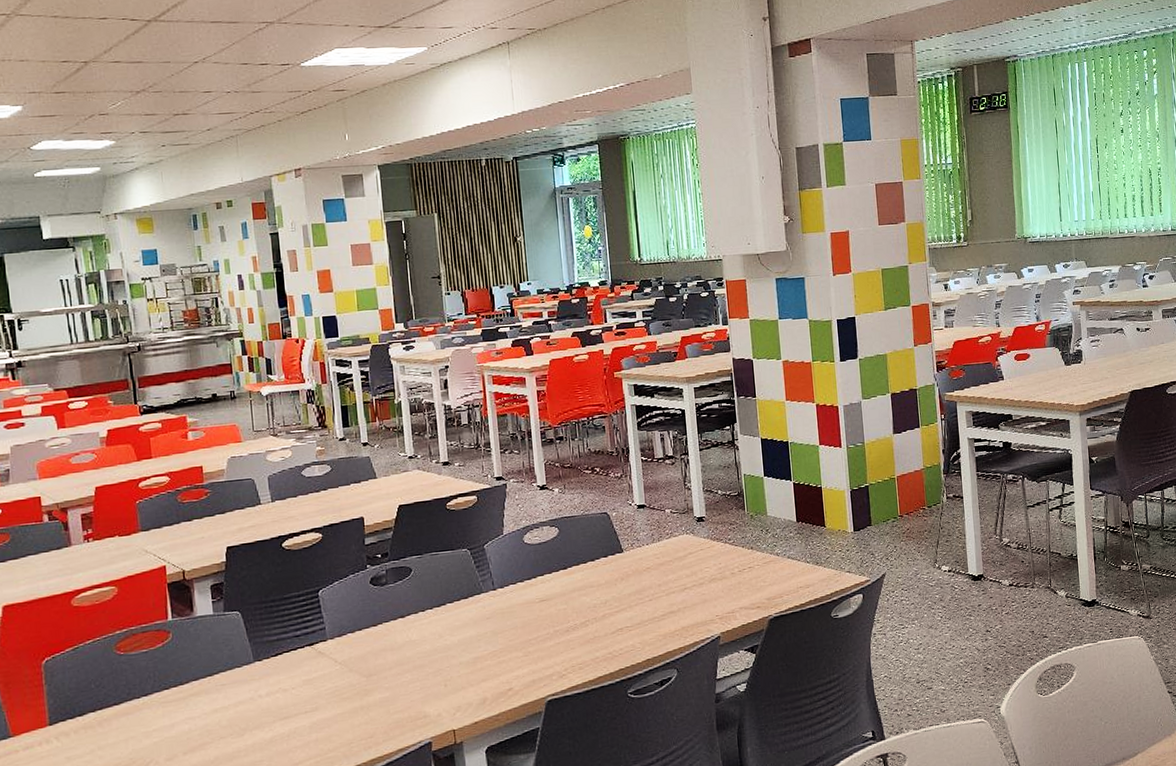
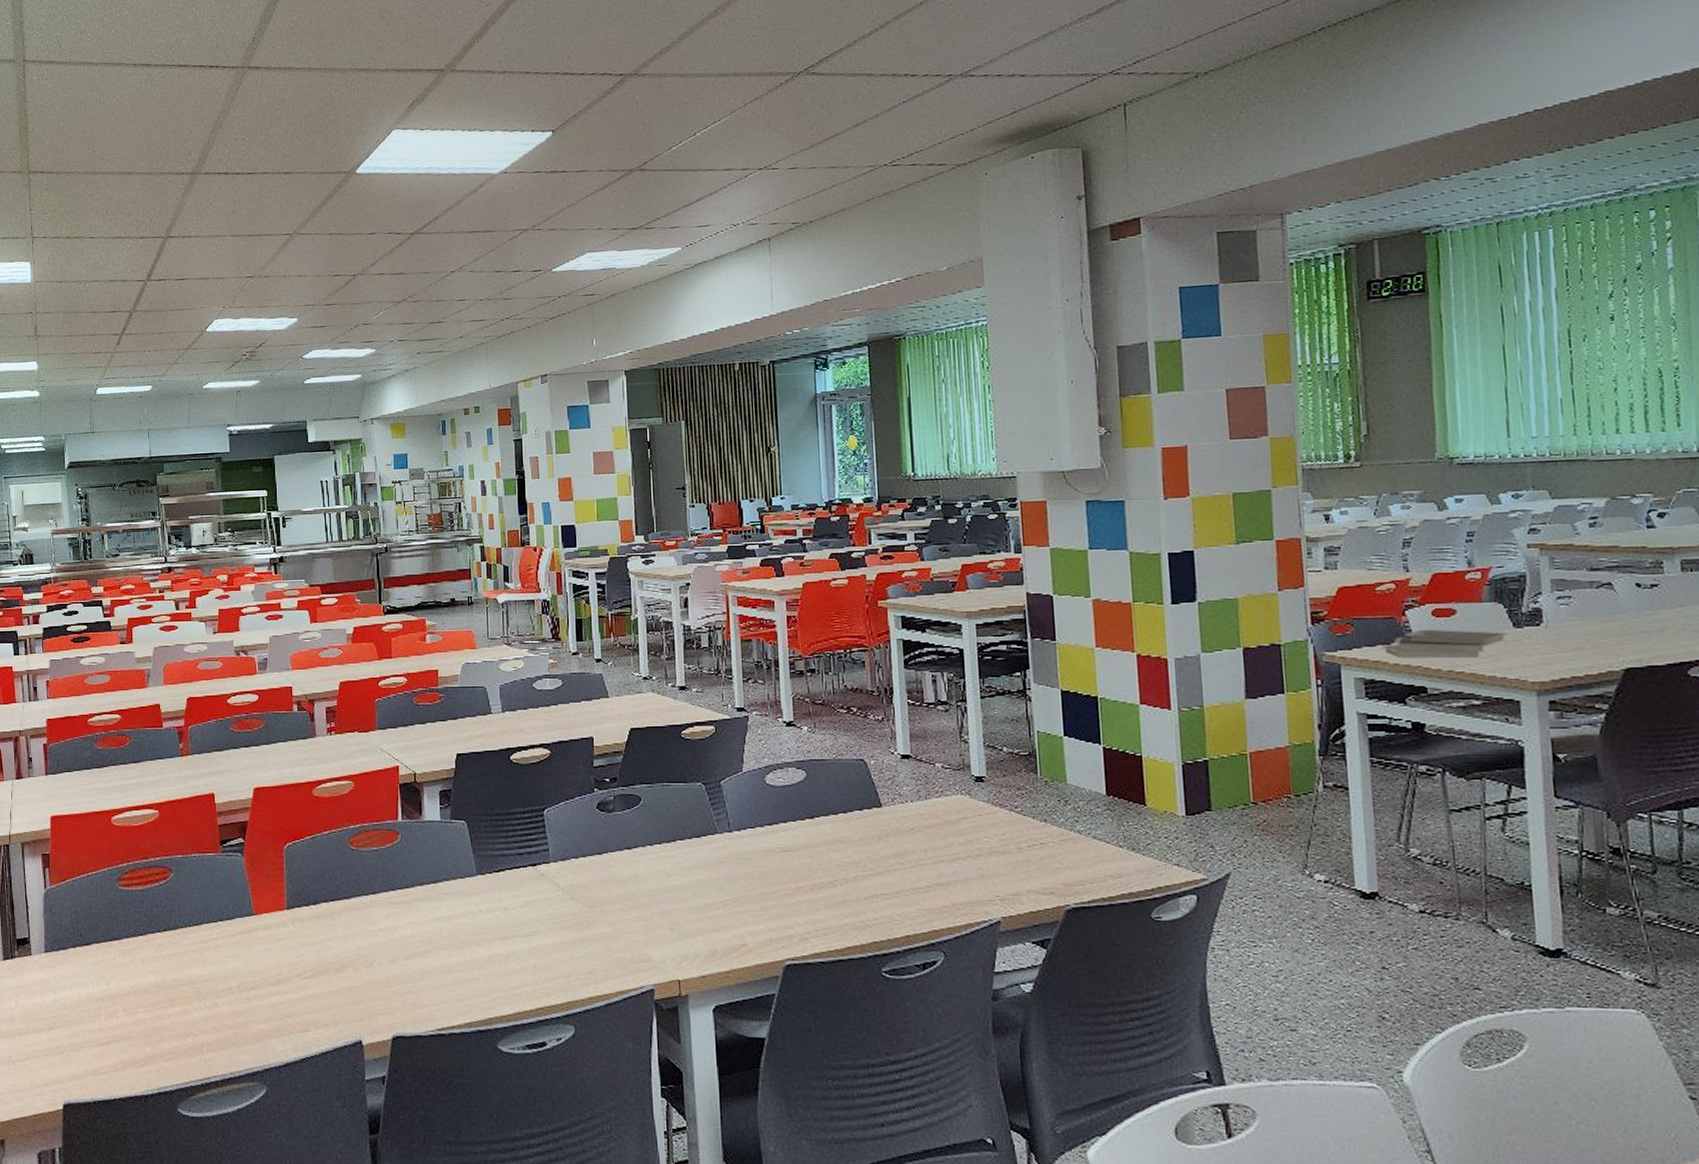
tray: none [982,369,1062,394] -> present [1380,629,1508,659]

